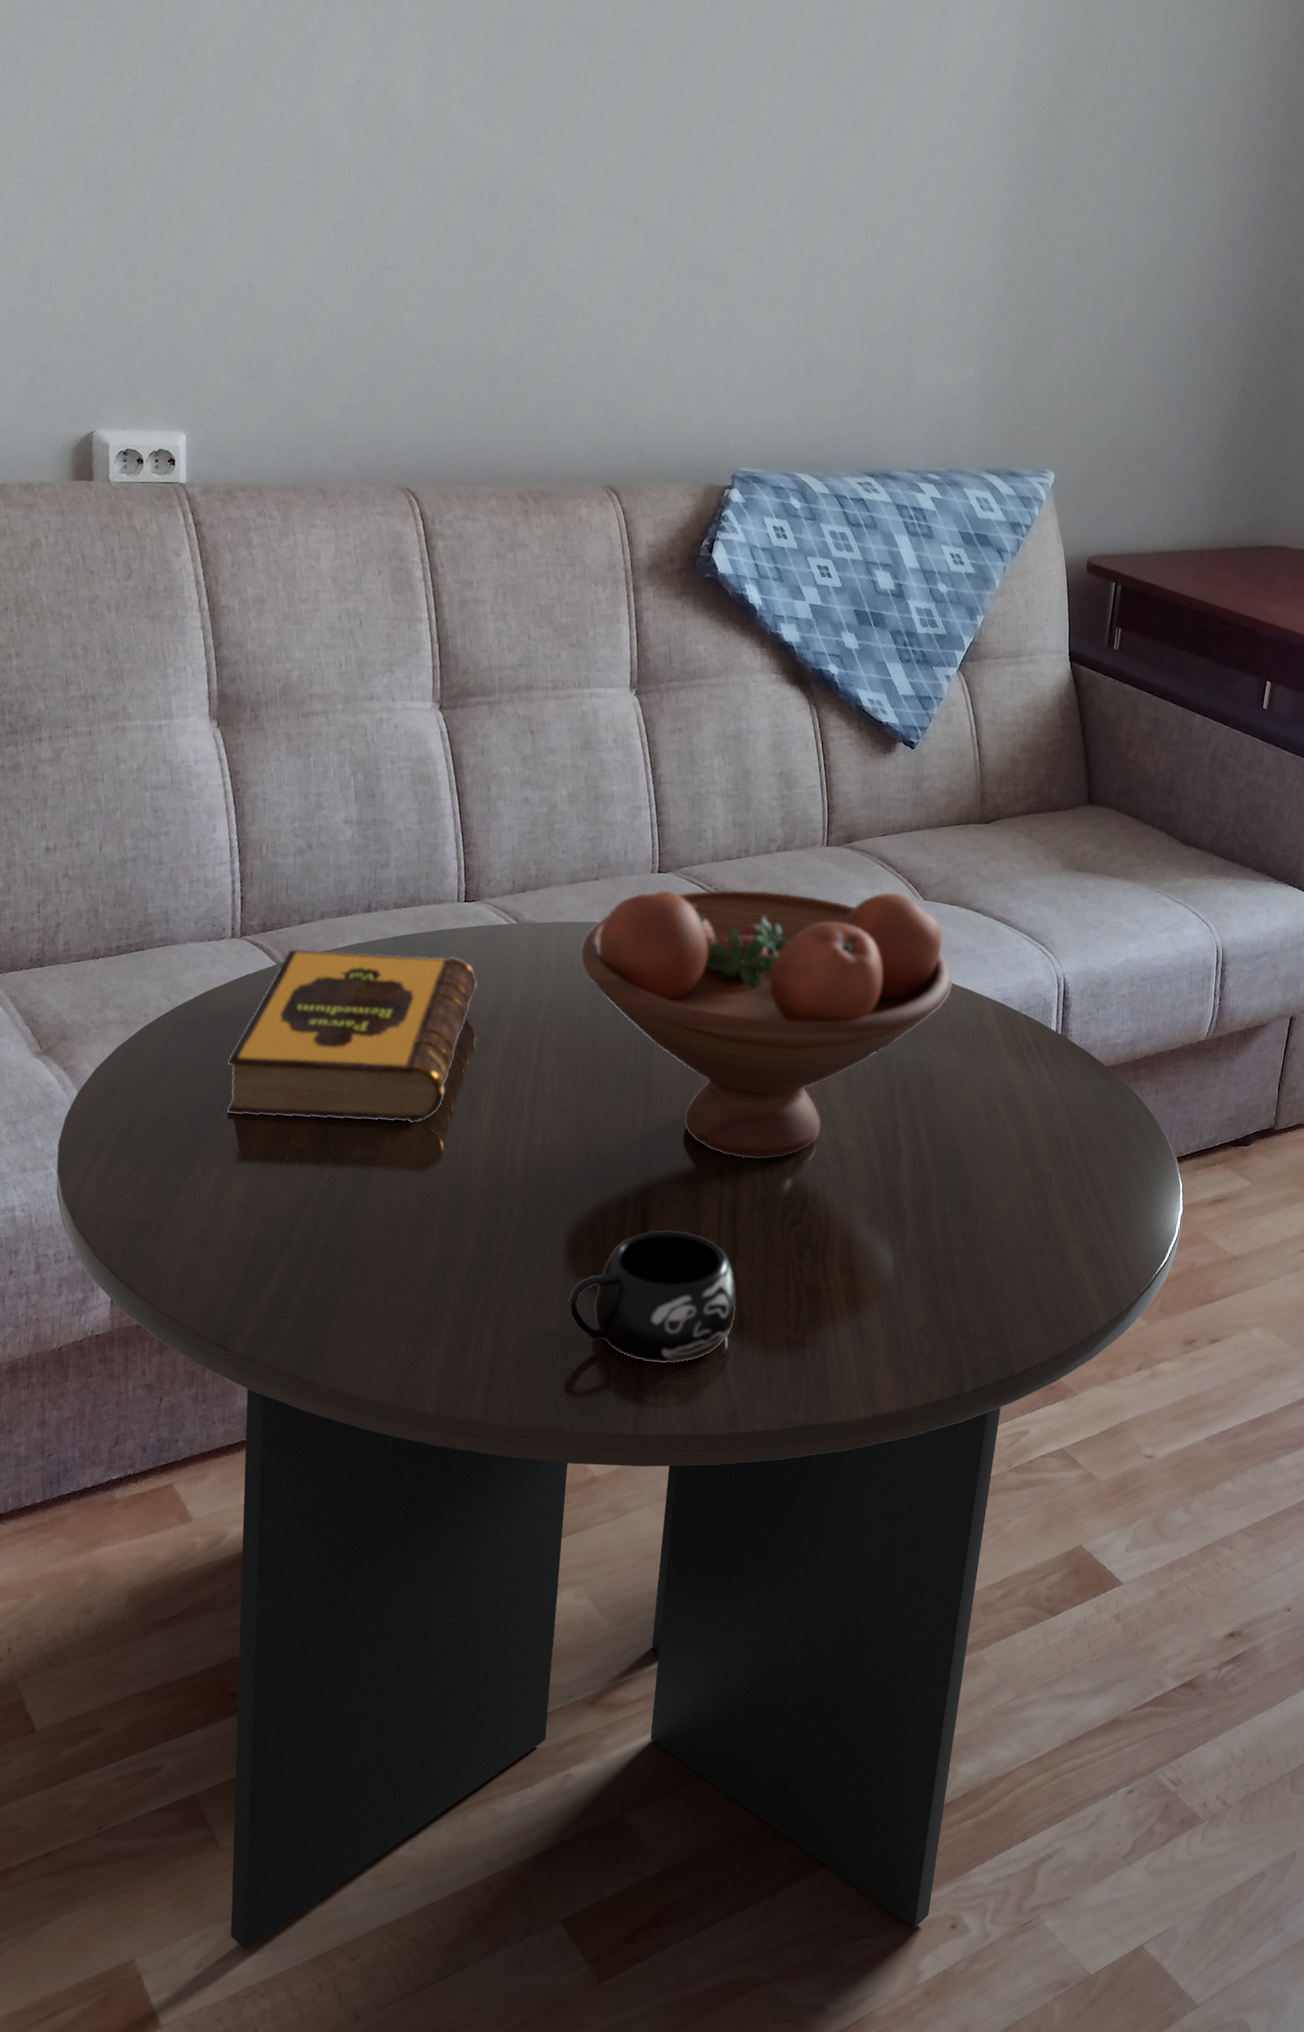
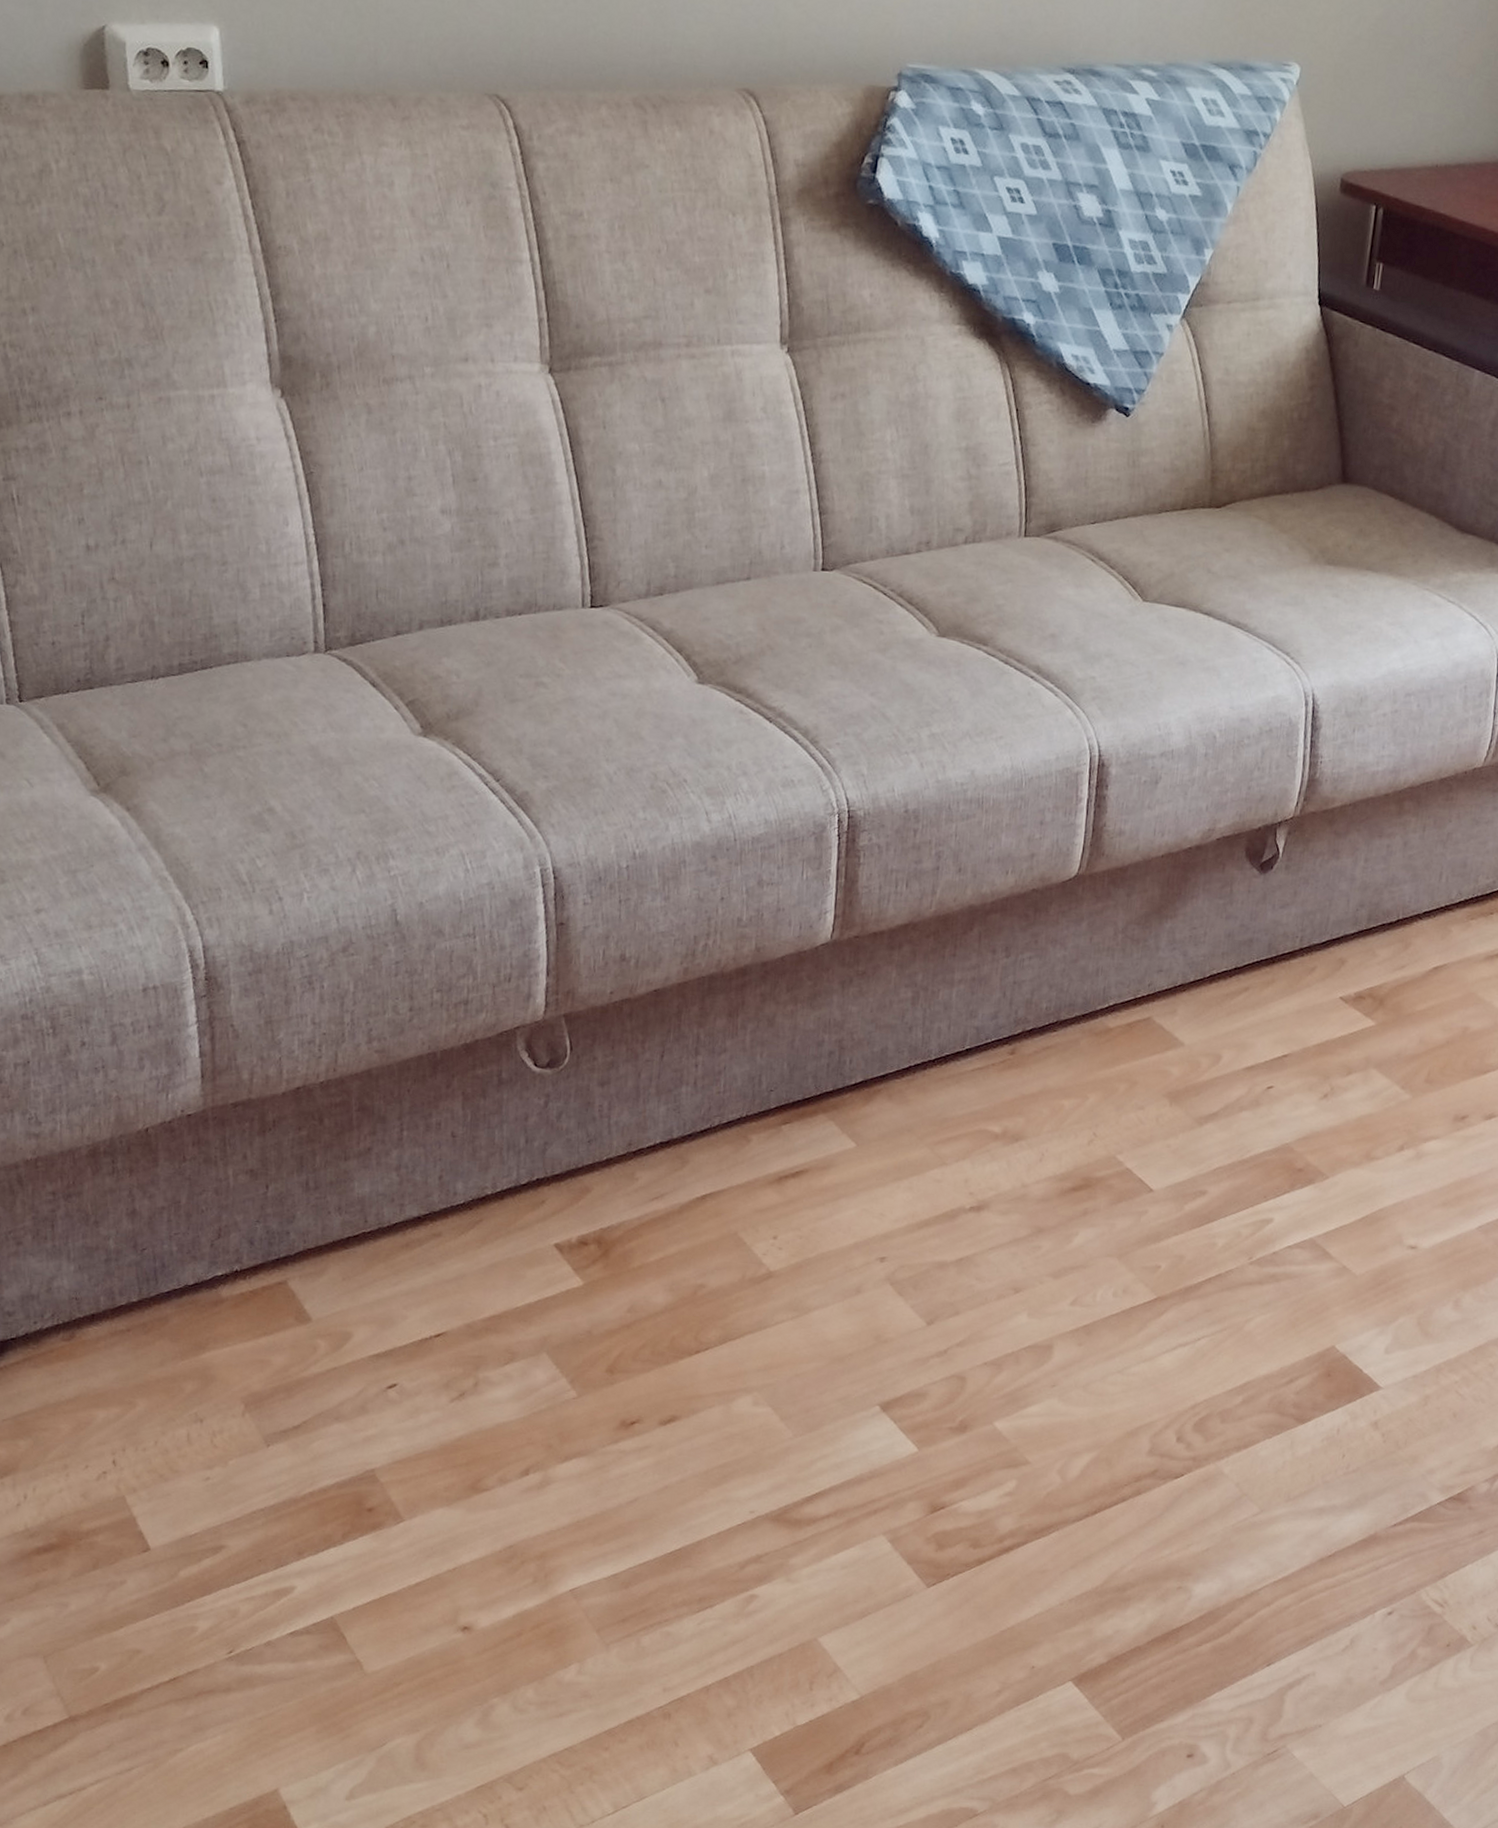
coffee table: present [56,921,1184,1950] -> none [126,629,1456,1780]
hardback book: present [226,949,477,1123] -> none [318,666,610,870]
mug: present [568,1230,736,1363] -> none [732,992,929,1144]
fruit bowl: present [580,889,953,1159] -> none [732,590,1179,910]

